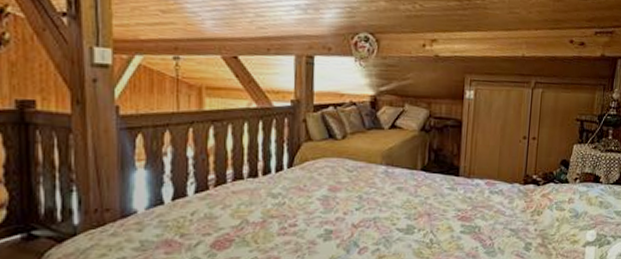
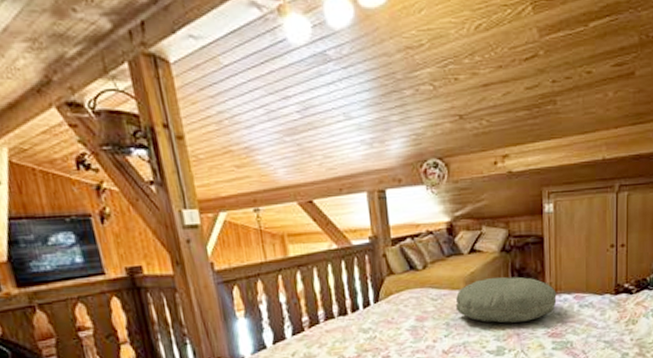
pillow: none [370,155,470,202] -> present [455,276,557,323]

